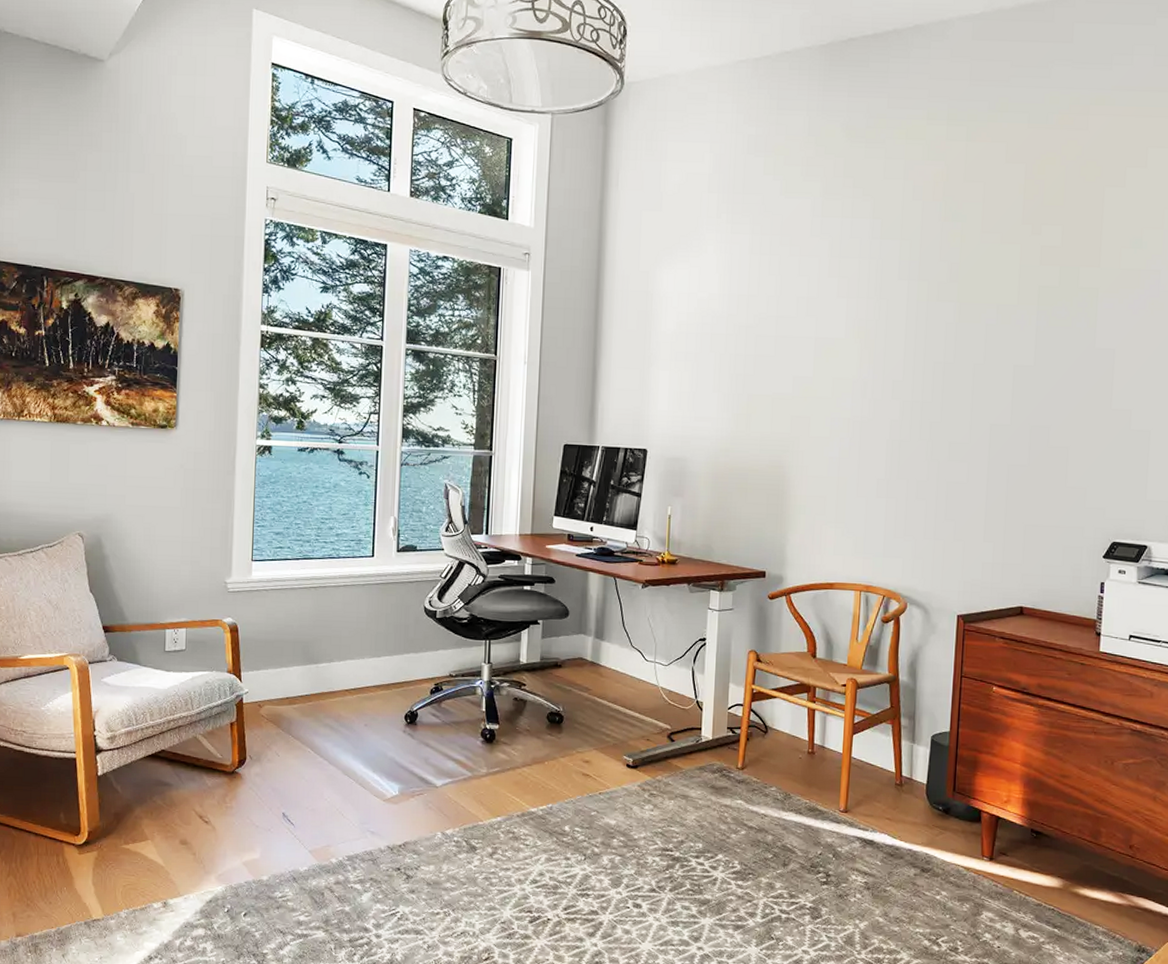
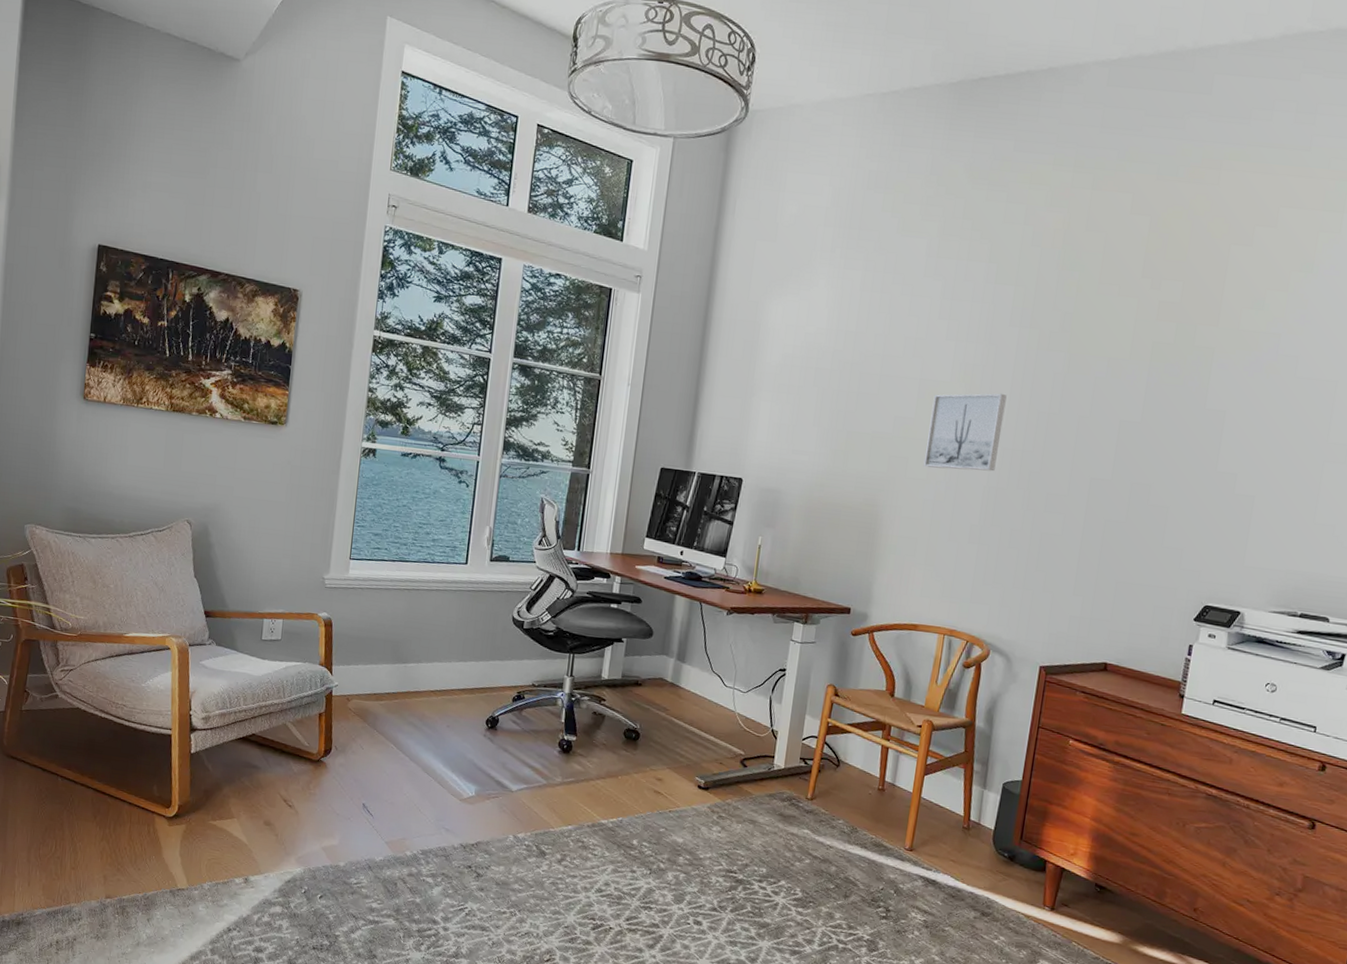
wall art: none [825,346,902,425] -> present [923,393,1007,472]

